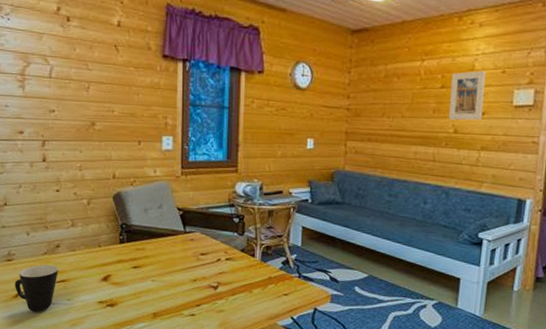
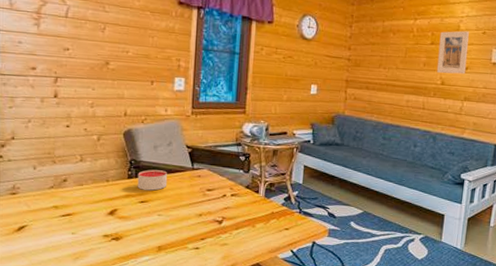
mug: present [15,264,58,312] -> none [18,198,64,246]
candle: none [129,234,160,256] -> present [137,169,168,191]

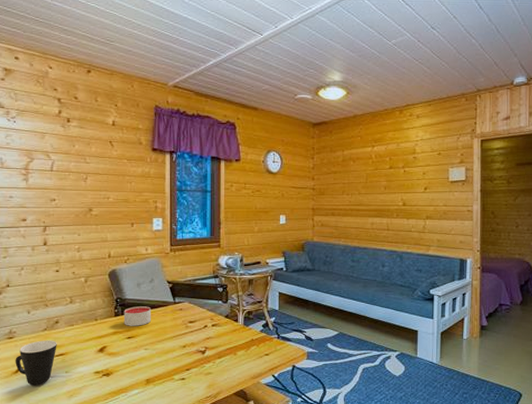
mug: none [18,198,64,246] -> present [15,340,57,386]
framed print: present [436,31,469,74] -> none [397,153,426,195]

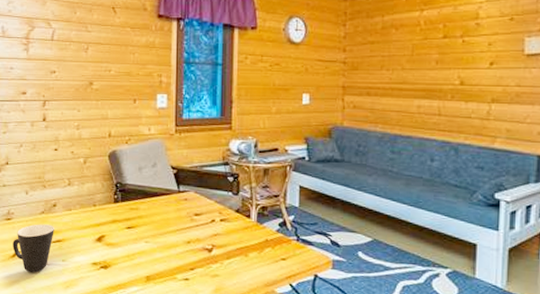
candle: present [124,306,152,326] -> none [123,193,154,216]

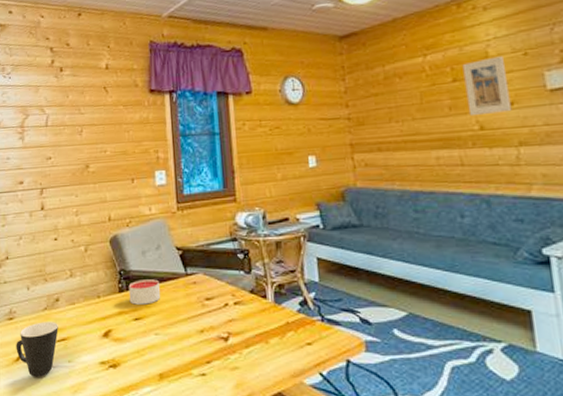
candle: none [123,193,154,216] -> present [128,279,161,305]
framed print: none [452,19,492,72] -> present [462,56,512,116]

